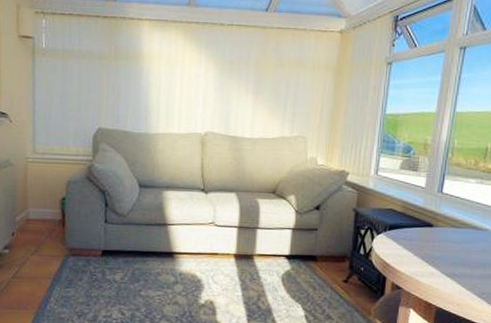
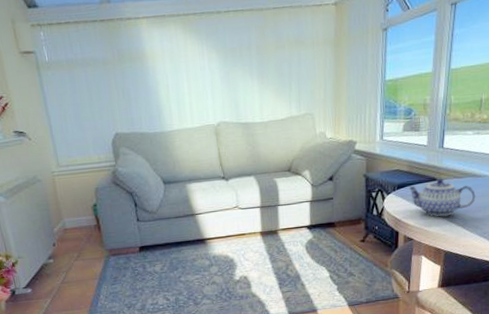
teapot: none [401,225,475,268] -> present [408,178,476,217]

